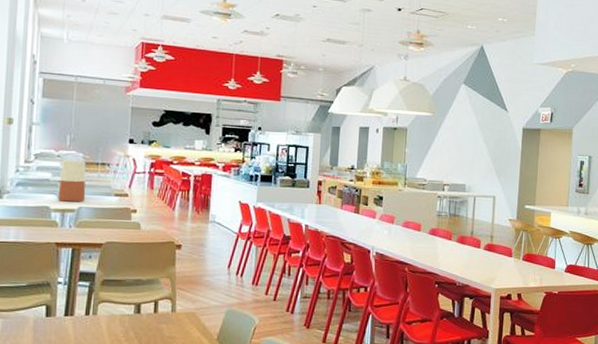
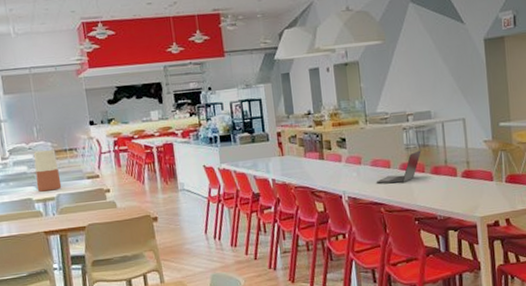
laptop: none [404,219,452,248] -> present [376,150,422,185]

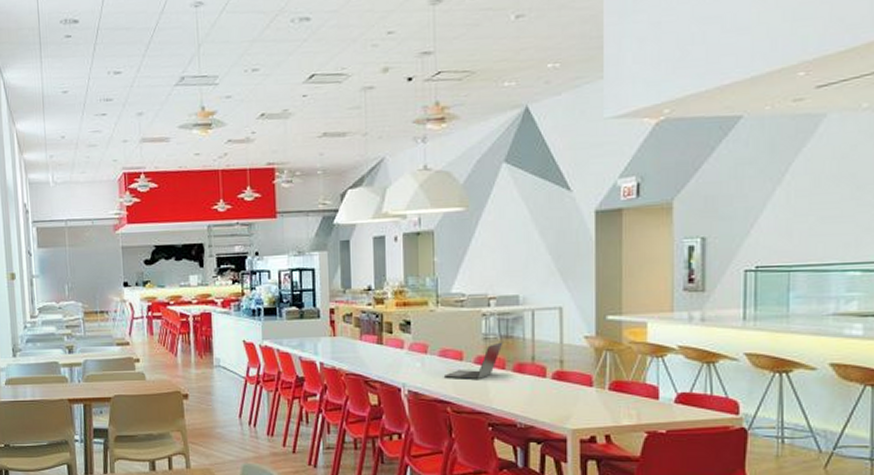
vase: present [33,150,62,192] -> none [63,311,90,356]

